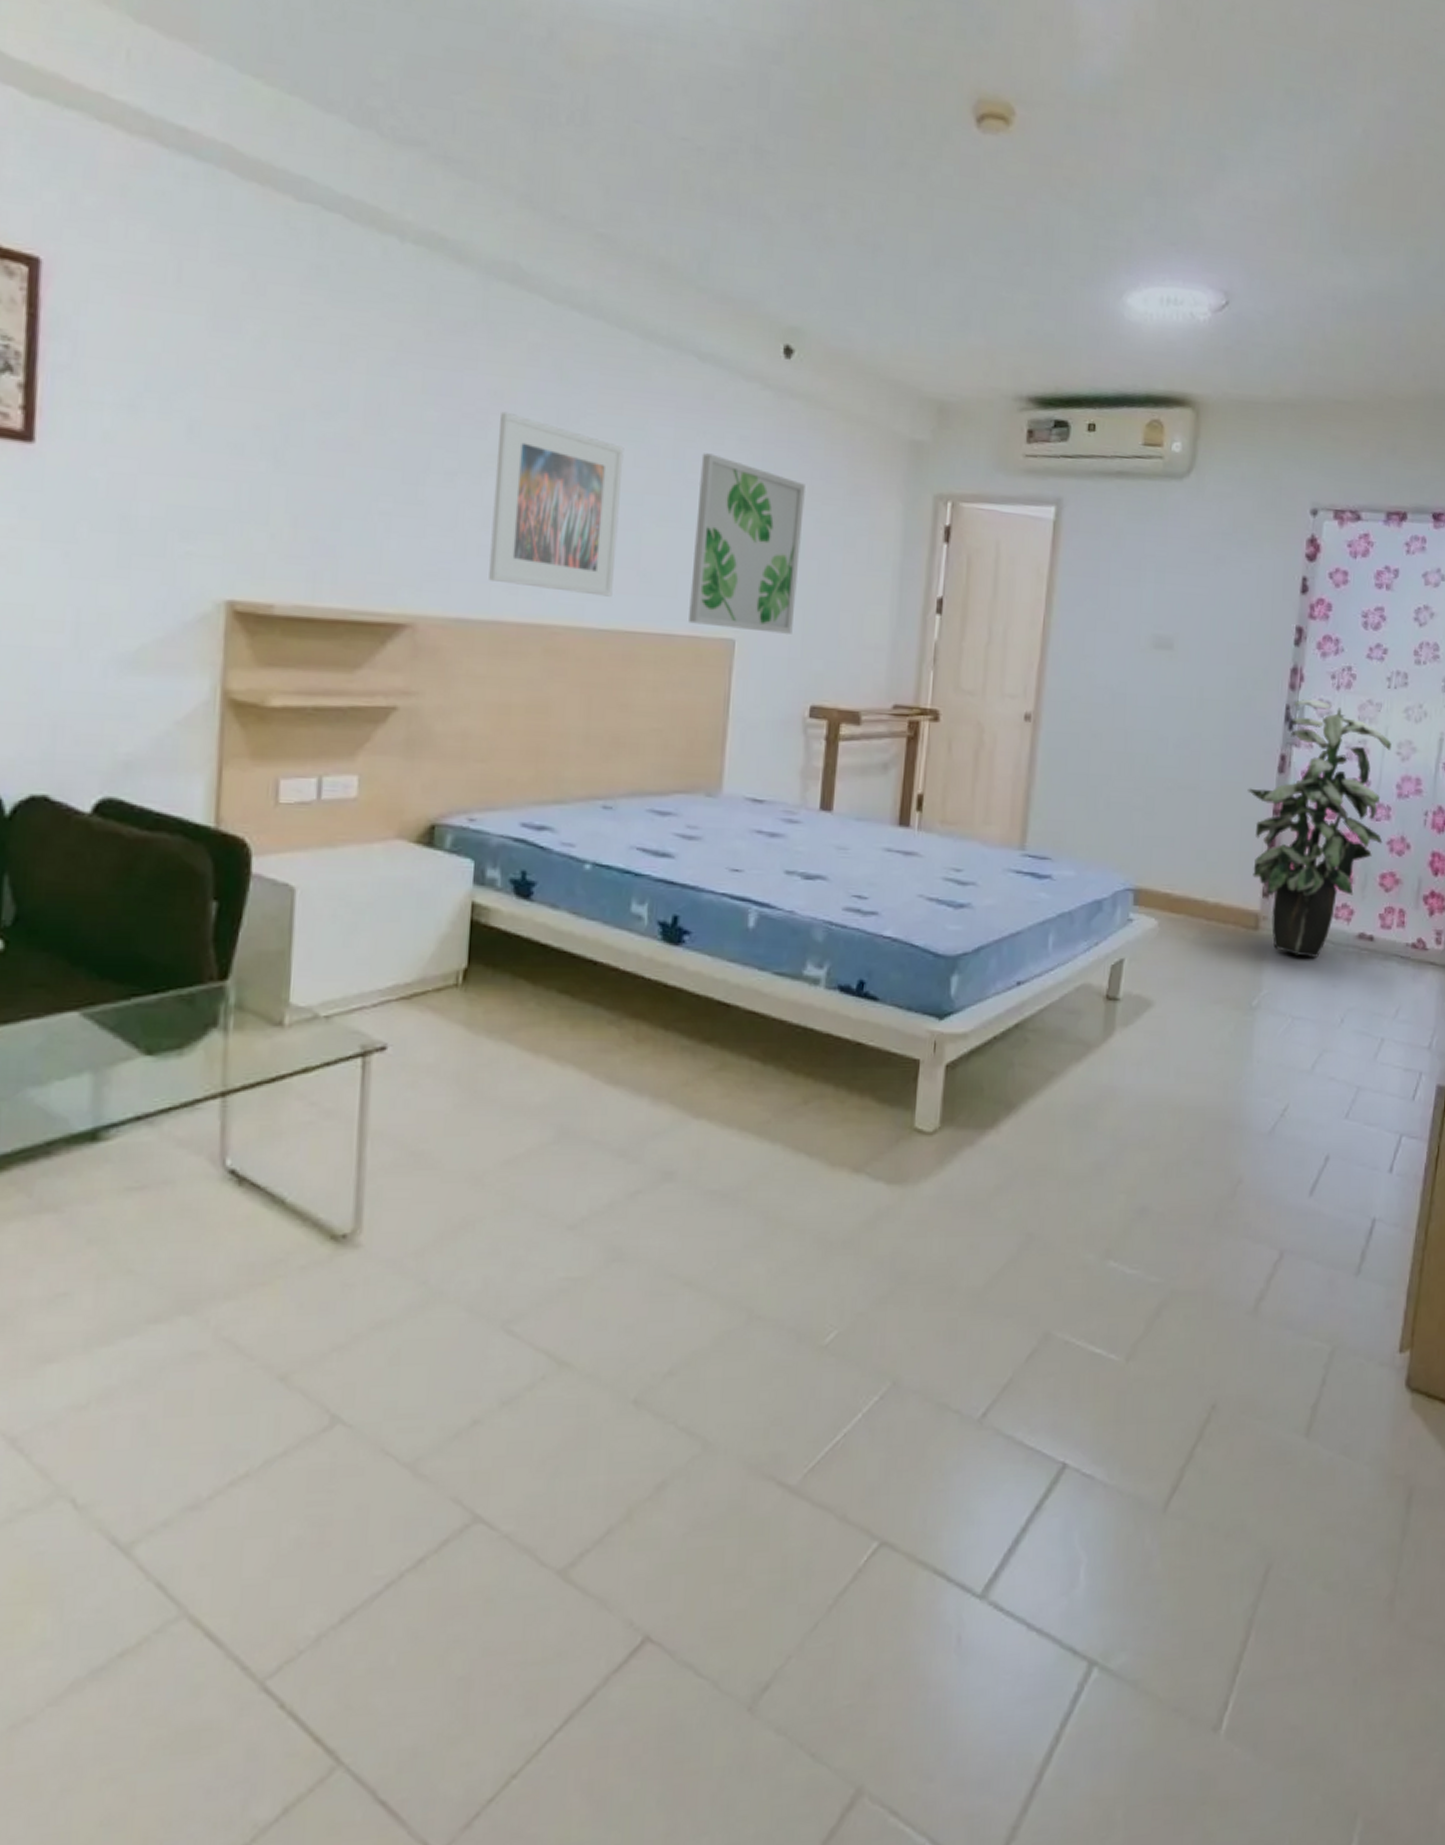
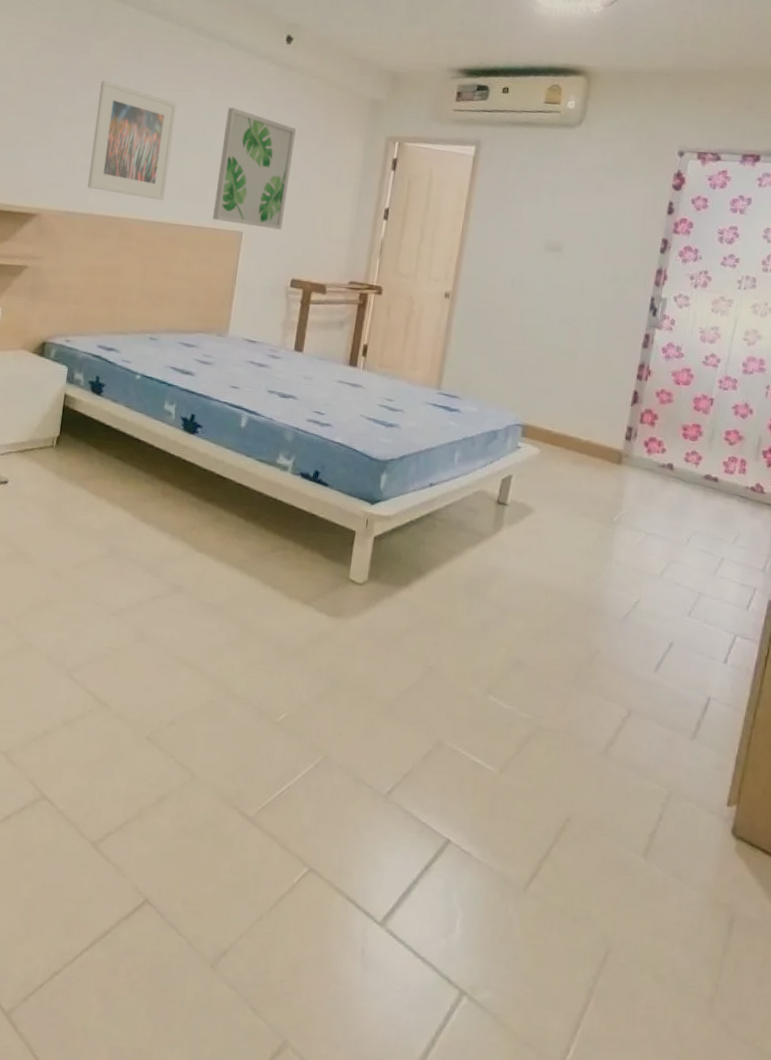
indoor plant: present [1247,698,1392,957] -> none [616,293,740,490]

